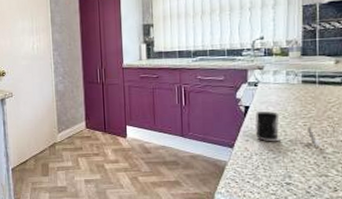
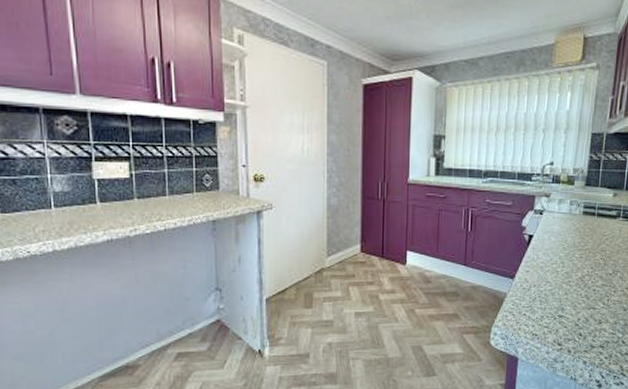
mug: present [255,111,322,146] -> none [536,242,593,279]

